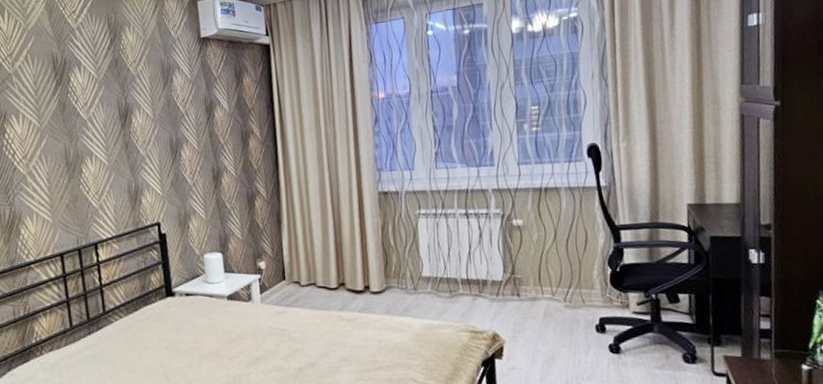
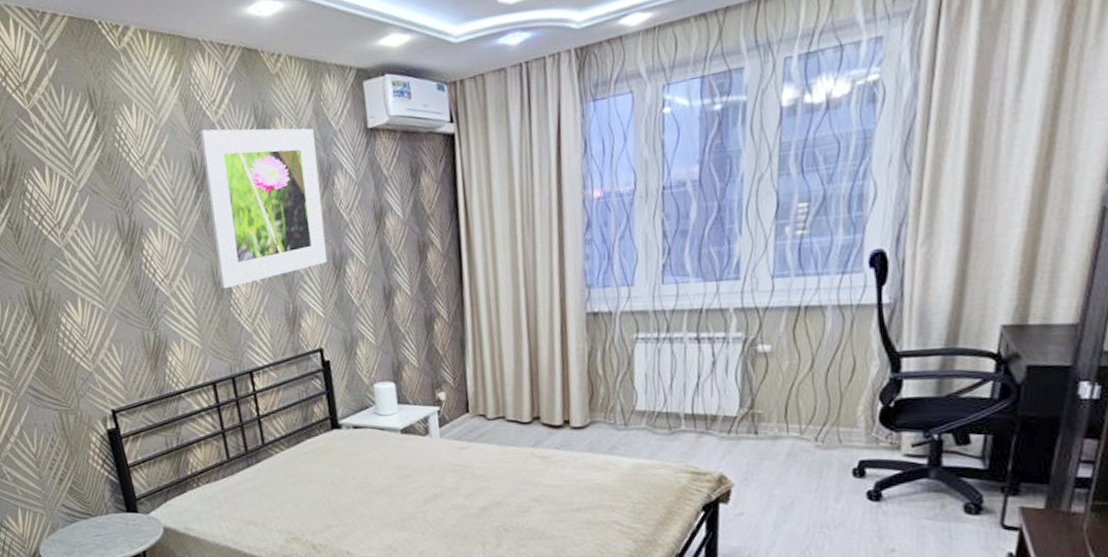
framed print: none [61,33,165,169] -> present [200,128,327,289]

